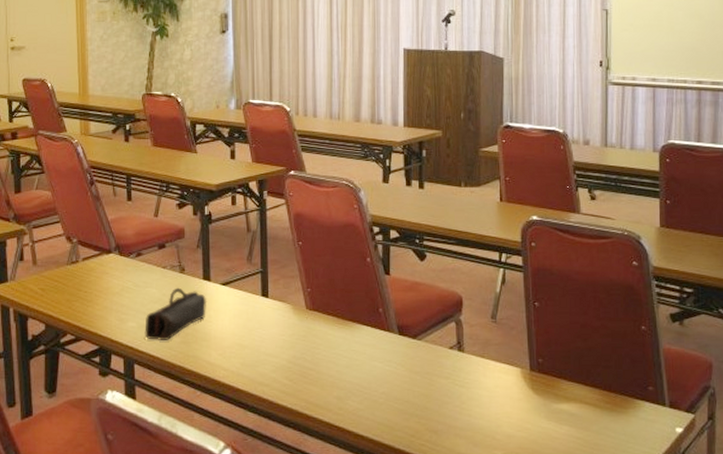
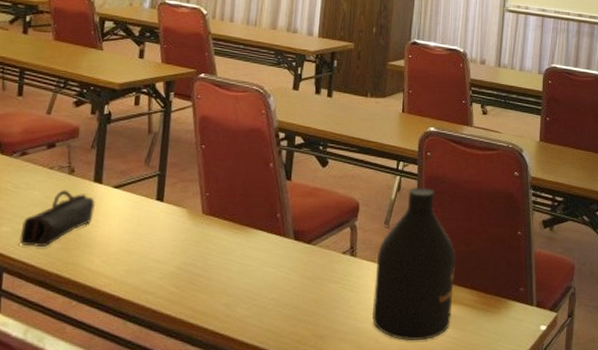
bottle: none [485,280,573,440] -> present [372,187,456,341]

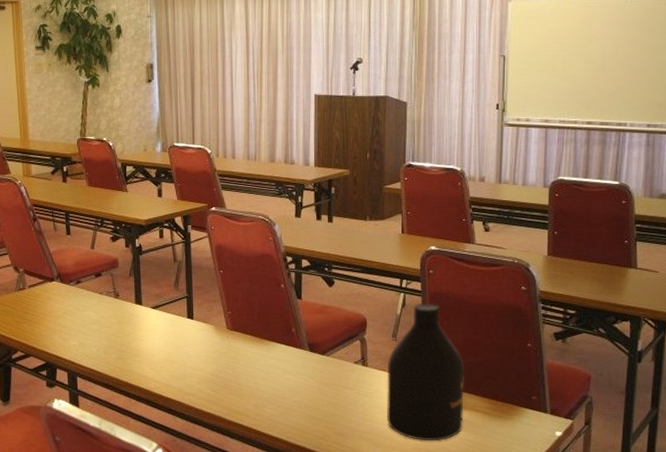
pencil case: present [19,190,96,247] -> none [85,311,140,356]

